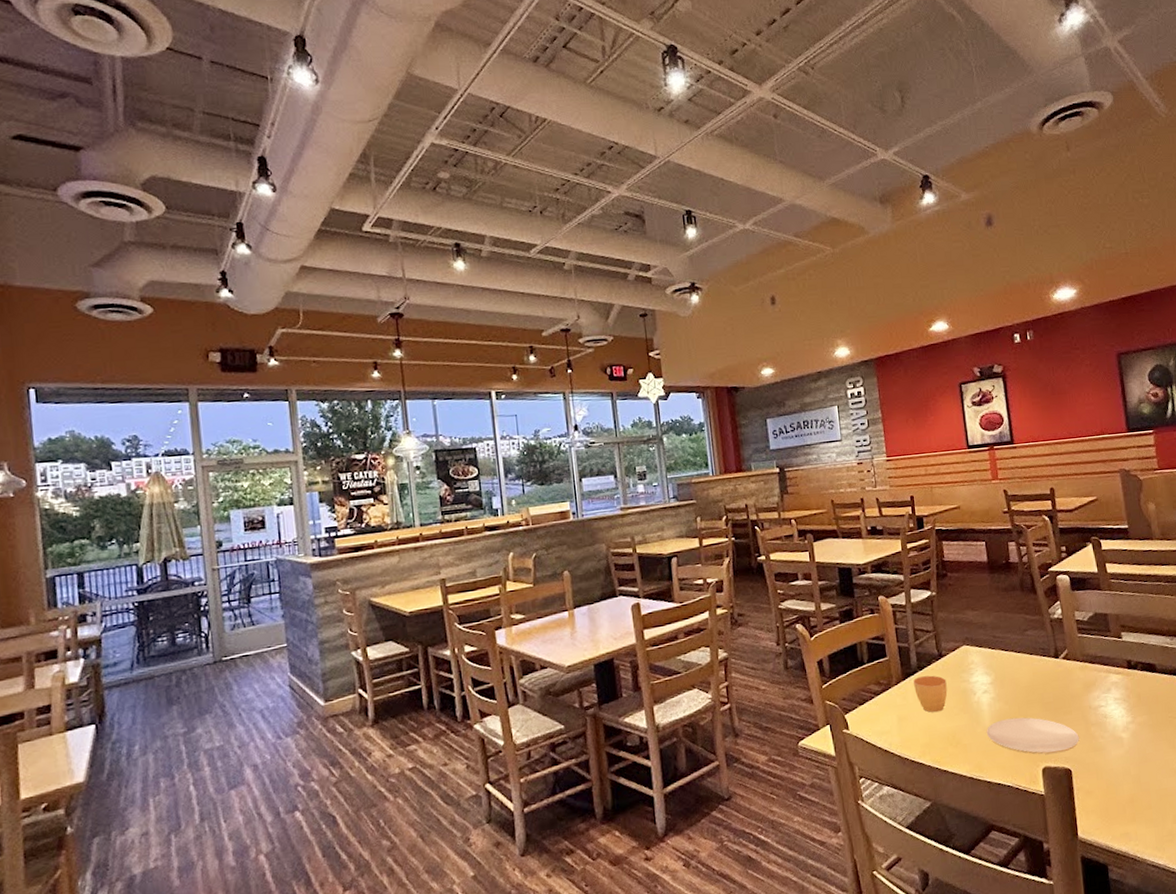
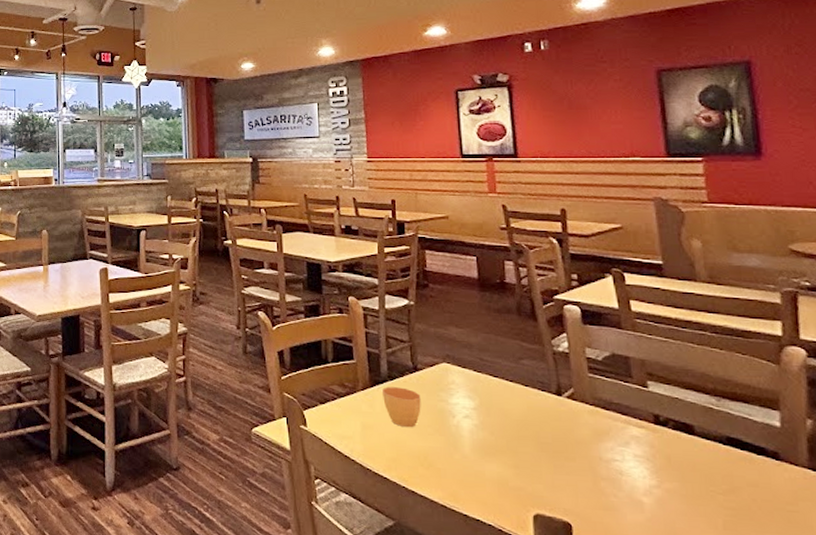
plate: present [986,717,1080,755] -> none [465,450,584,503]

